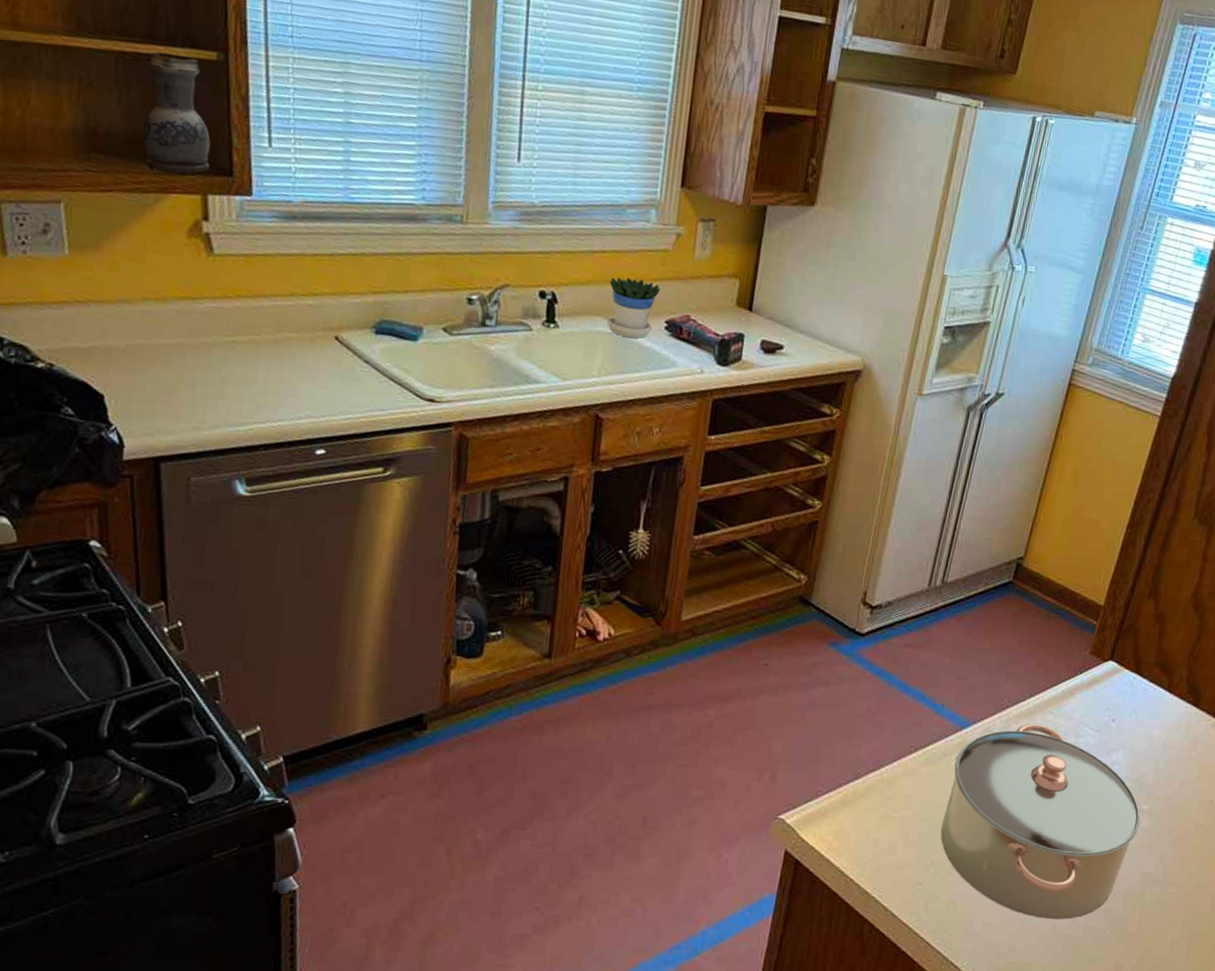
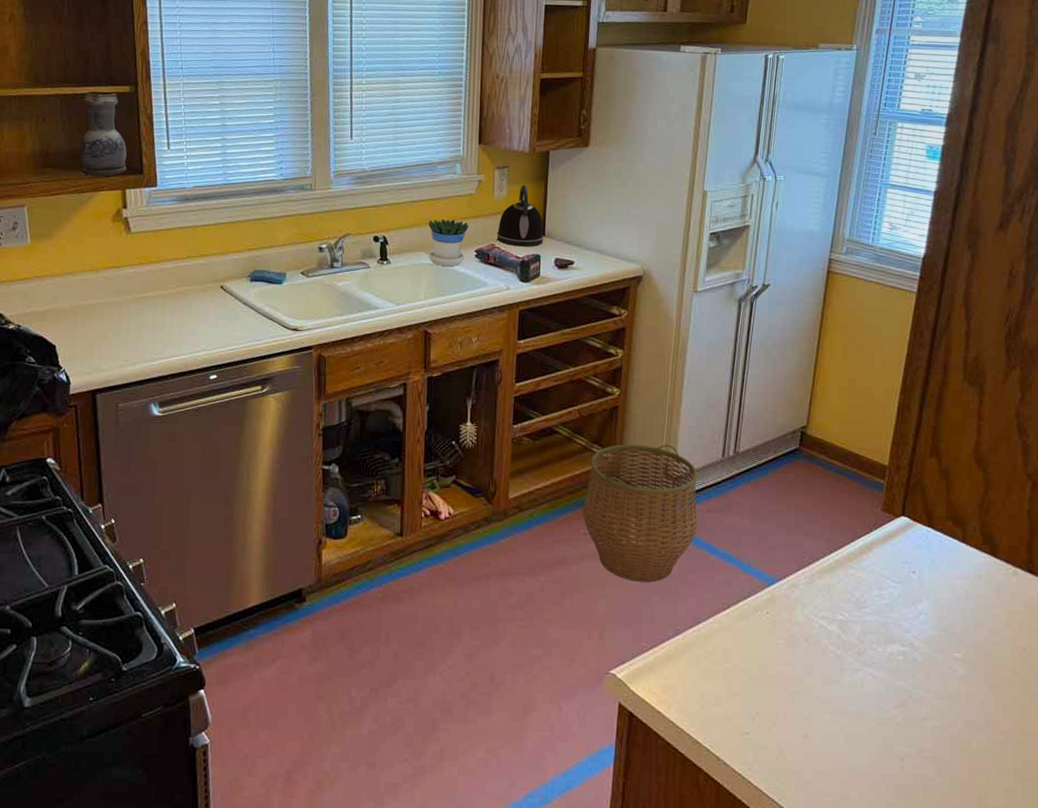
kettle: none [693,245,752,323] -> present [496,185,544,247]
basket: none [765,565,900,721] -> present [582,444,698,582]
cooking pot: present [940,723,1141,919] -> none [761,578,955,768]

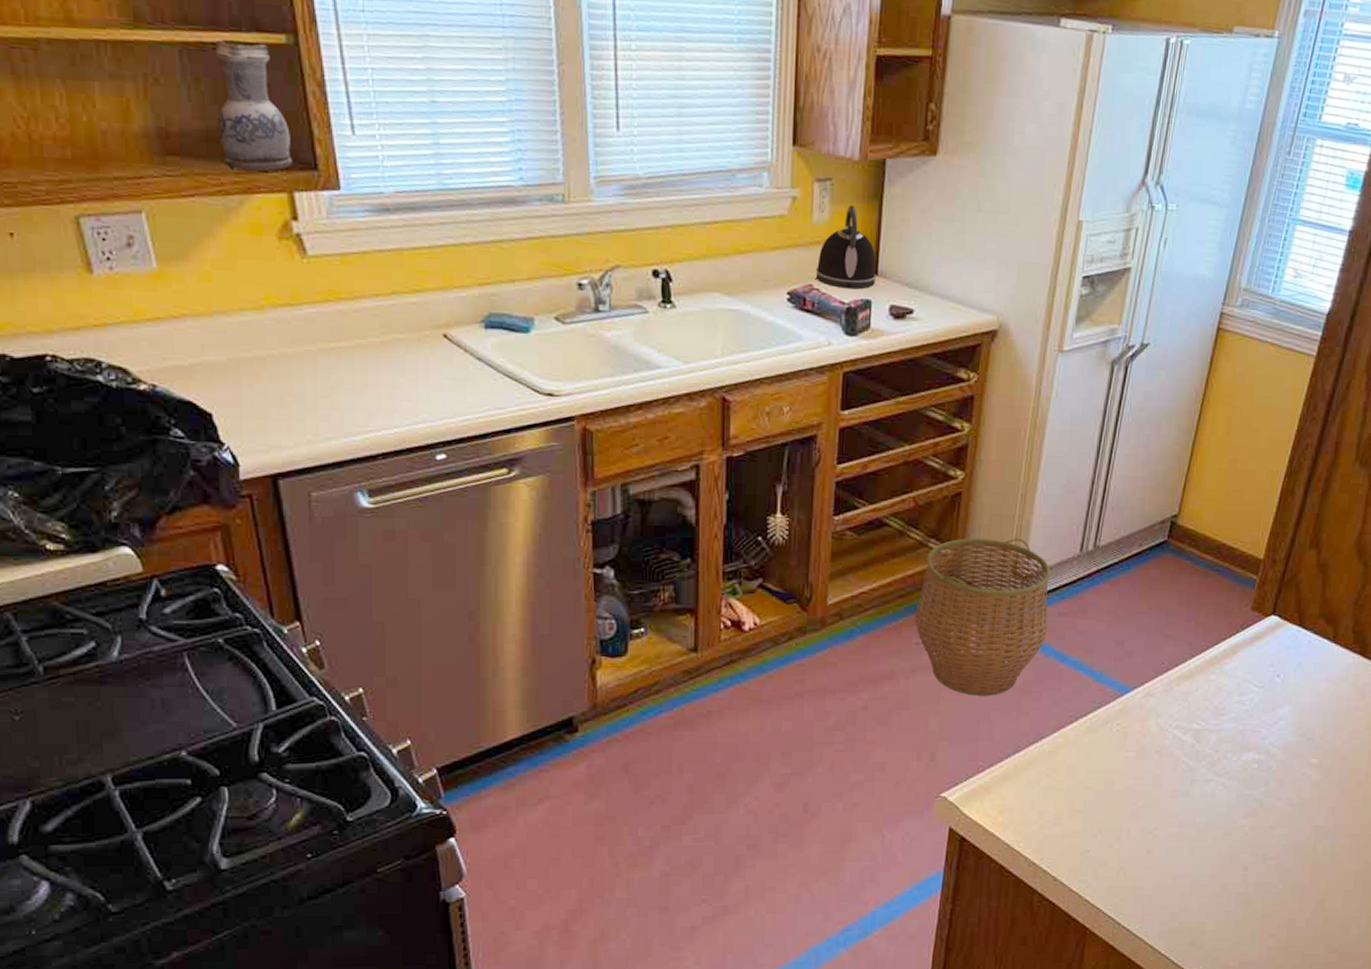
flowerpot: present [427,219,469,267] -> none [725,248,779,314]

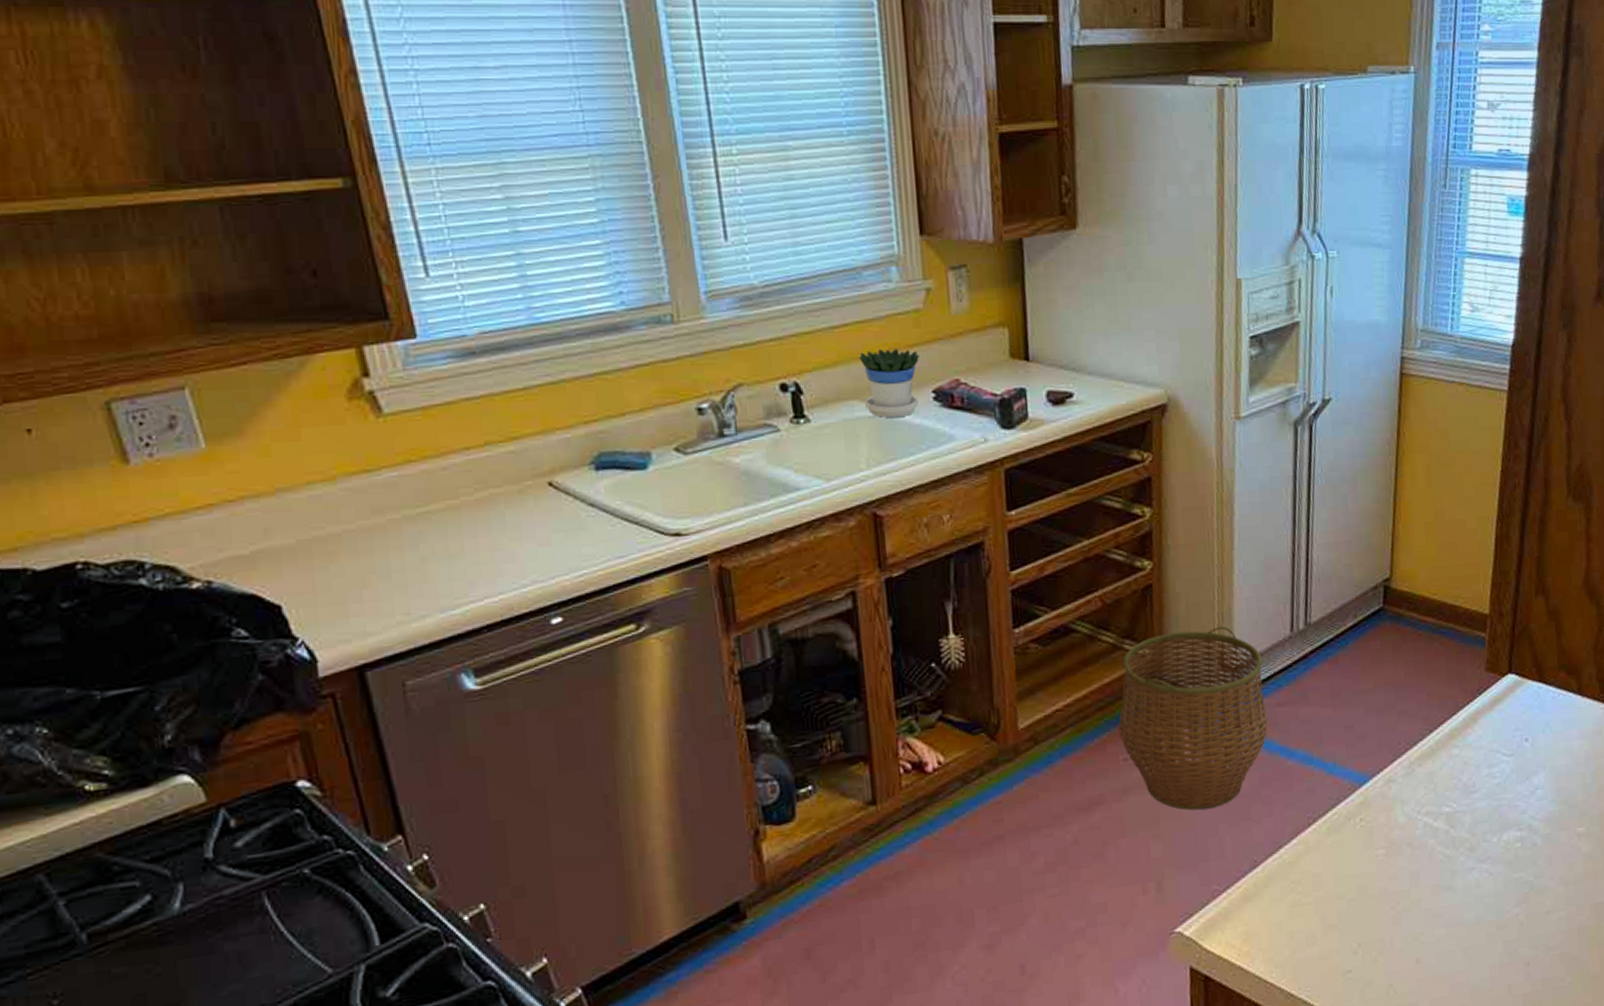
ceramic jug: present [214,38,293,172] -> none [261,189,360,330]
flowerpot: none [725,248,779,314] -> present [860,349,920,418]
kettle: present [815,205,877,290] -> none [960,290,1028,380]

